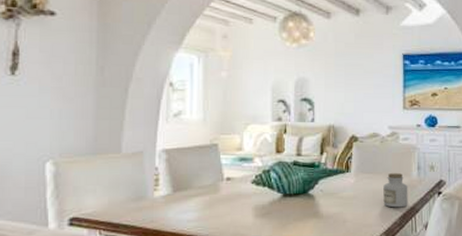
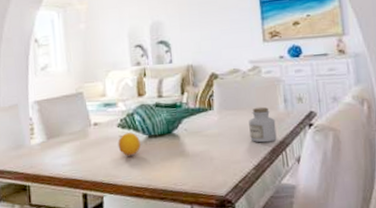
fruit: none [250,190,274,215] -> present [118,132,141,156]

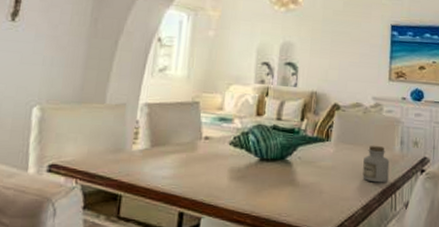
fruit: present [118,132,141,156] -> none [226,152,251,178]

